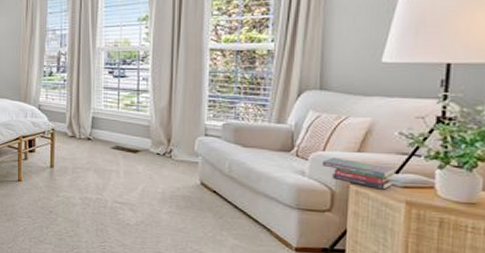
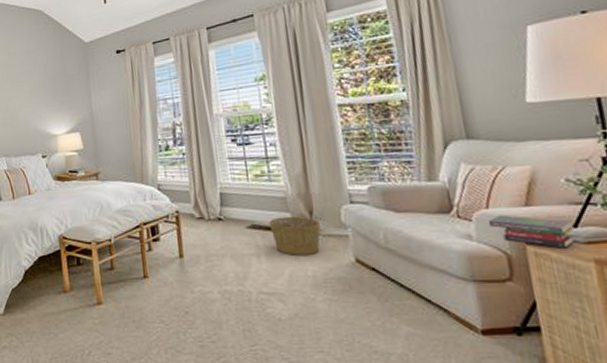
basket: none [131,142,176,176] -> present [268,216,321,256]

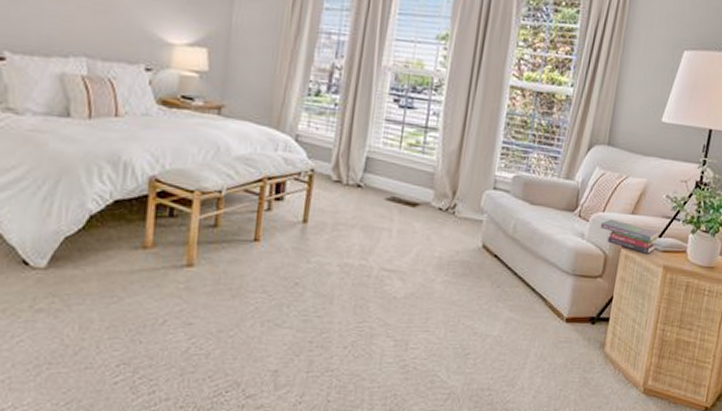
basket: present [268,216,321,256] -> none [410,193,461,237]

